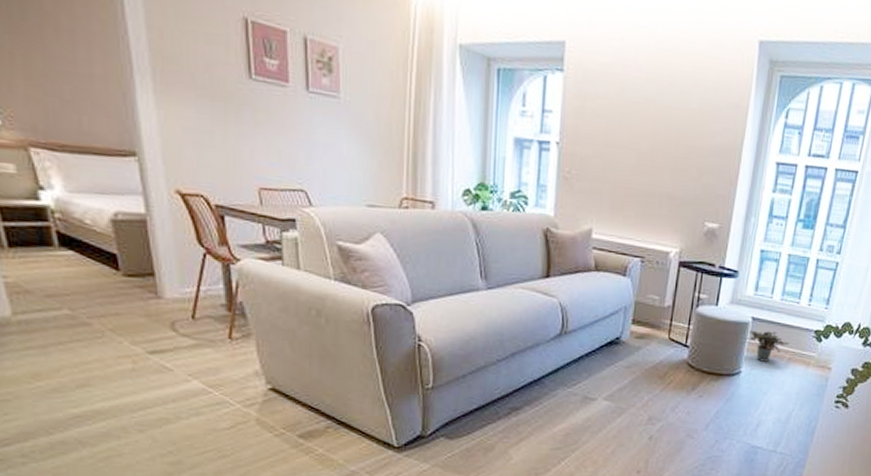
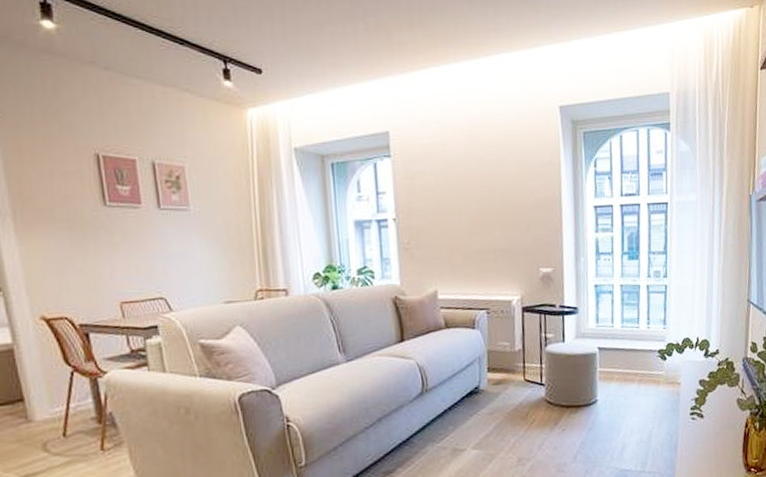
potted plant: present [747,330,790,362] -> none [598,357,638,388]

